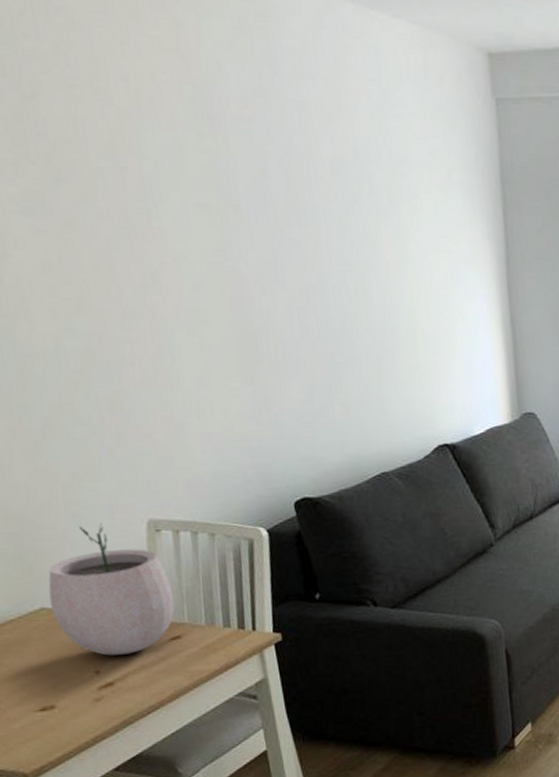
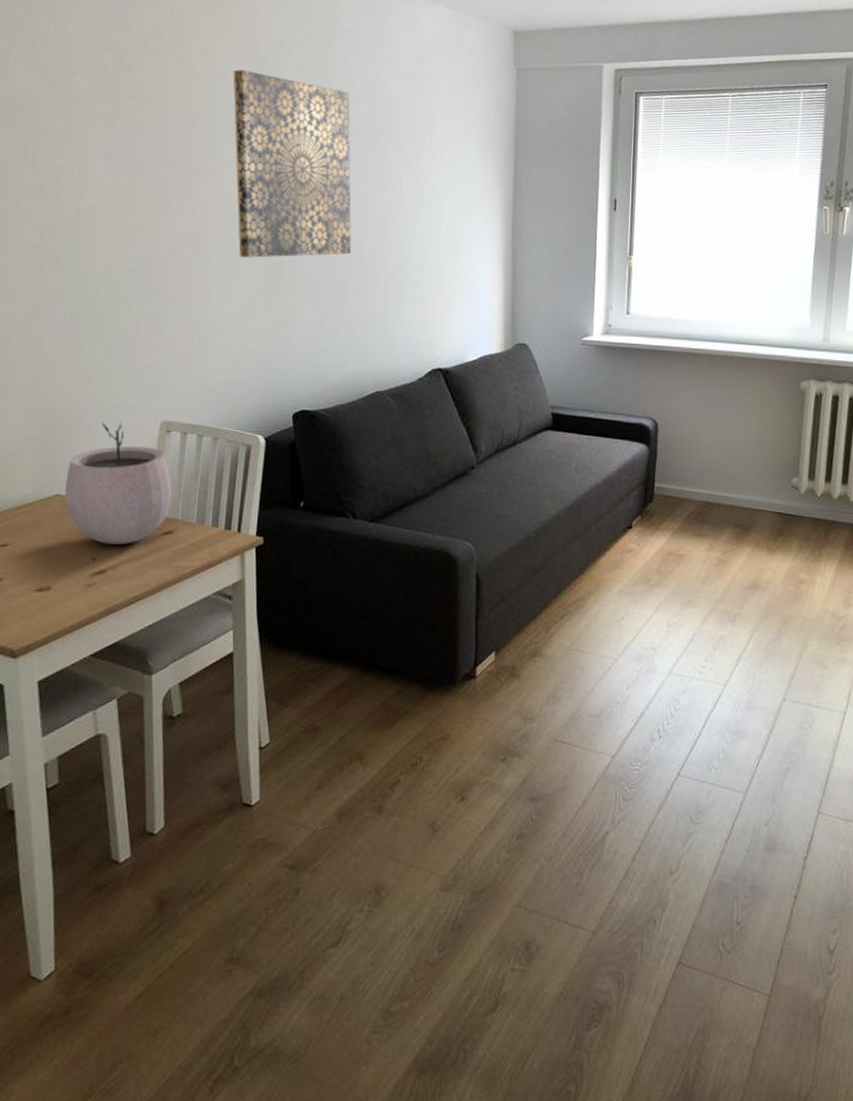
wall art: none [163,100,335,331] -> present [233,69,352,258]

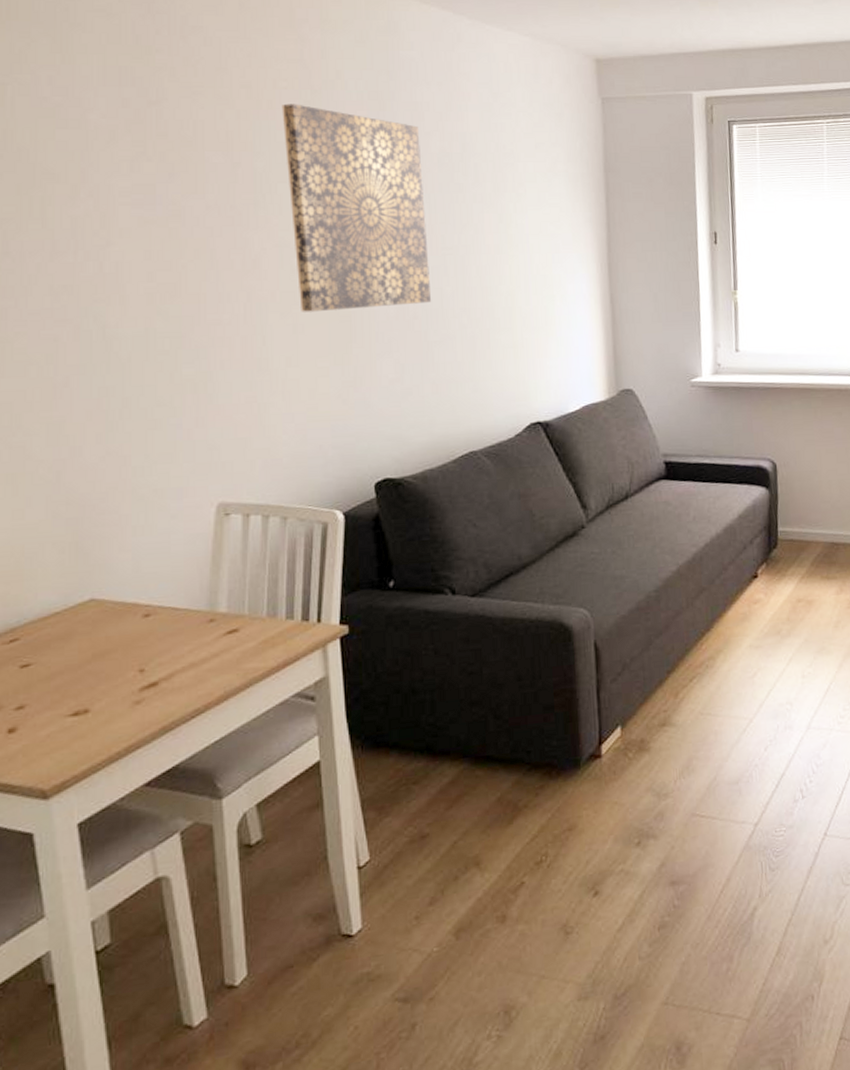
plant pot: present [65,421,172,544] -> none [102,507,235,652]

